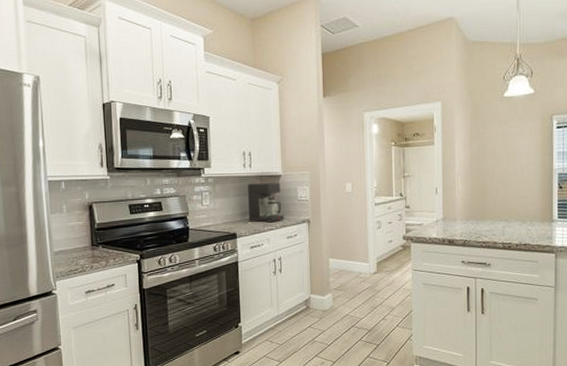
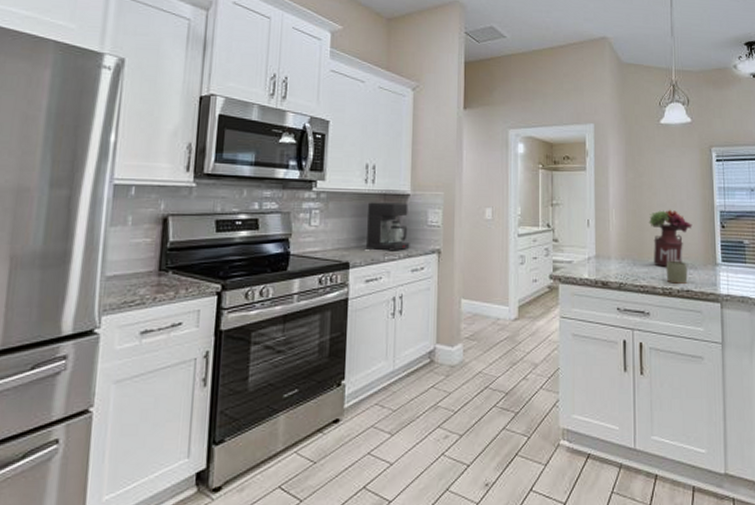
flower arrangement: none [491,174,532,225] -> present [648,209,693,267]
mug: none [506,219,526,239] -> present [666,260,688,284]

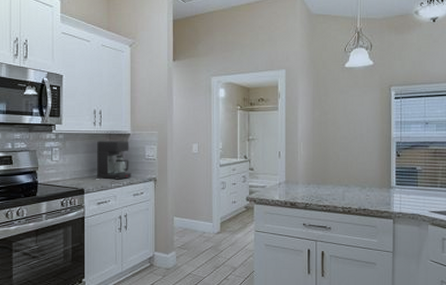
flower arrangement: present [648,209,693,267] -> none [332,141,371,190]
mug: present [666,260,688,284] -> none [346,184,365,204]

